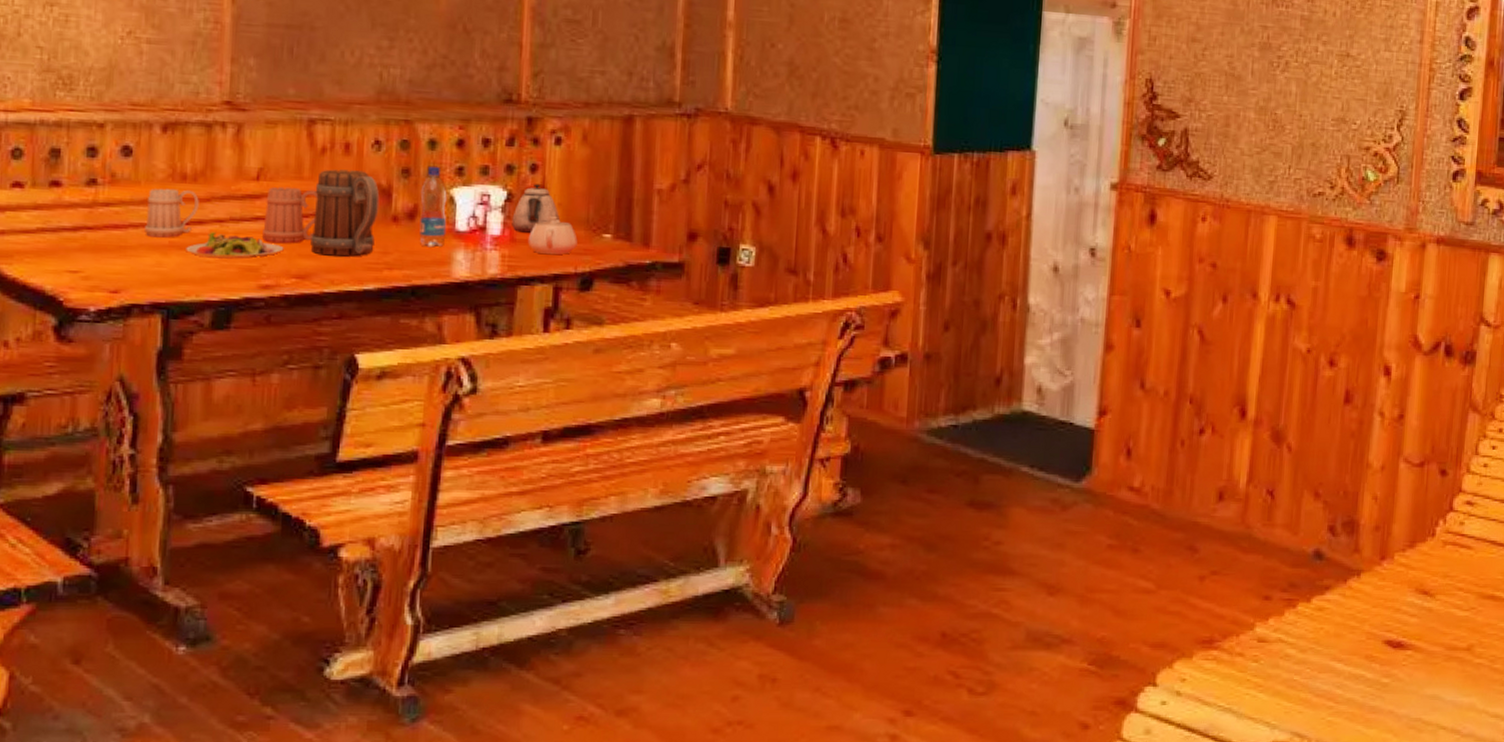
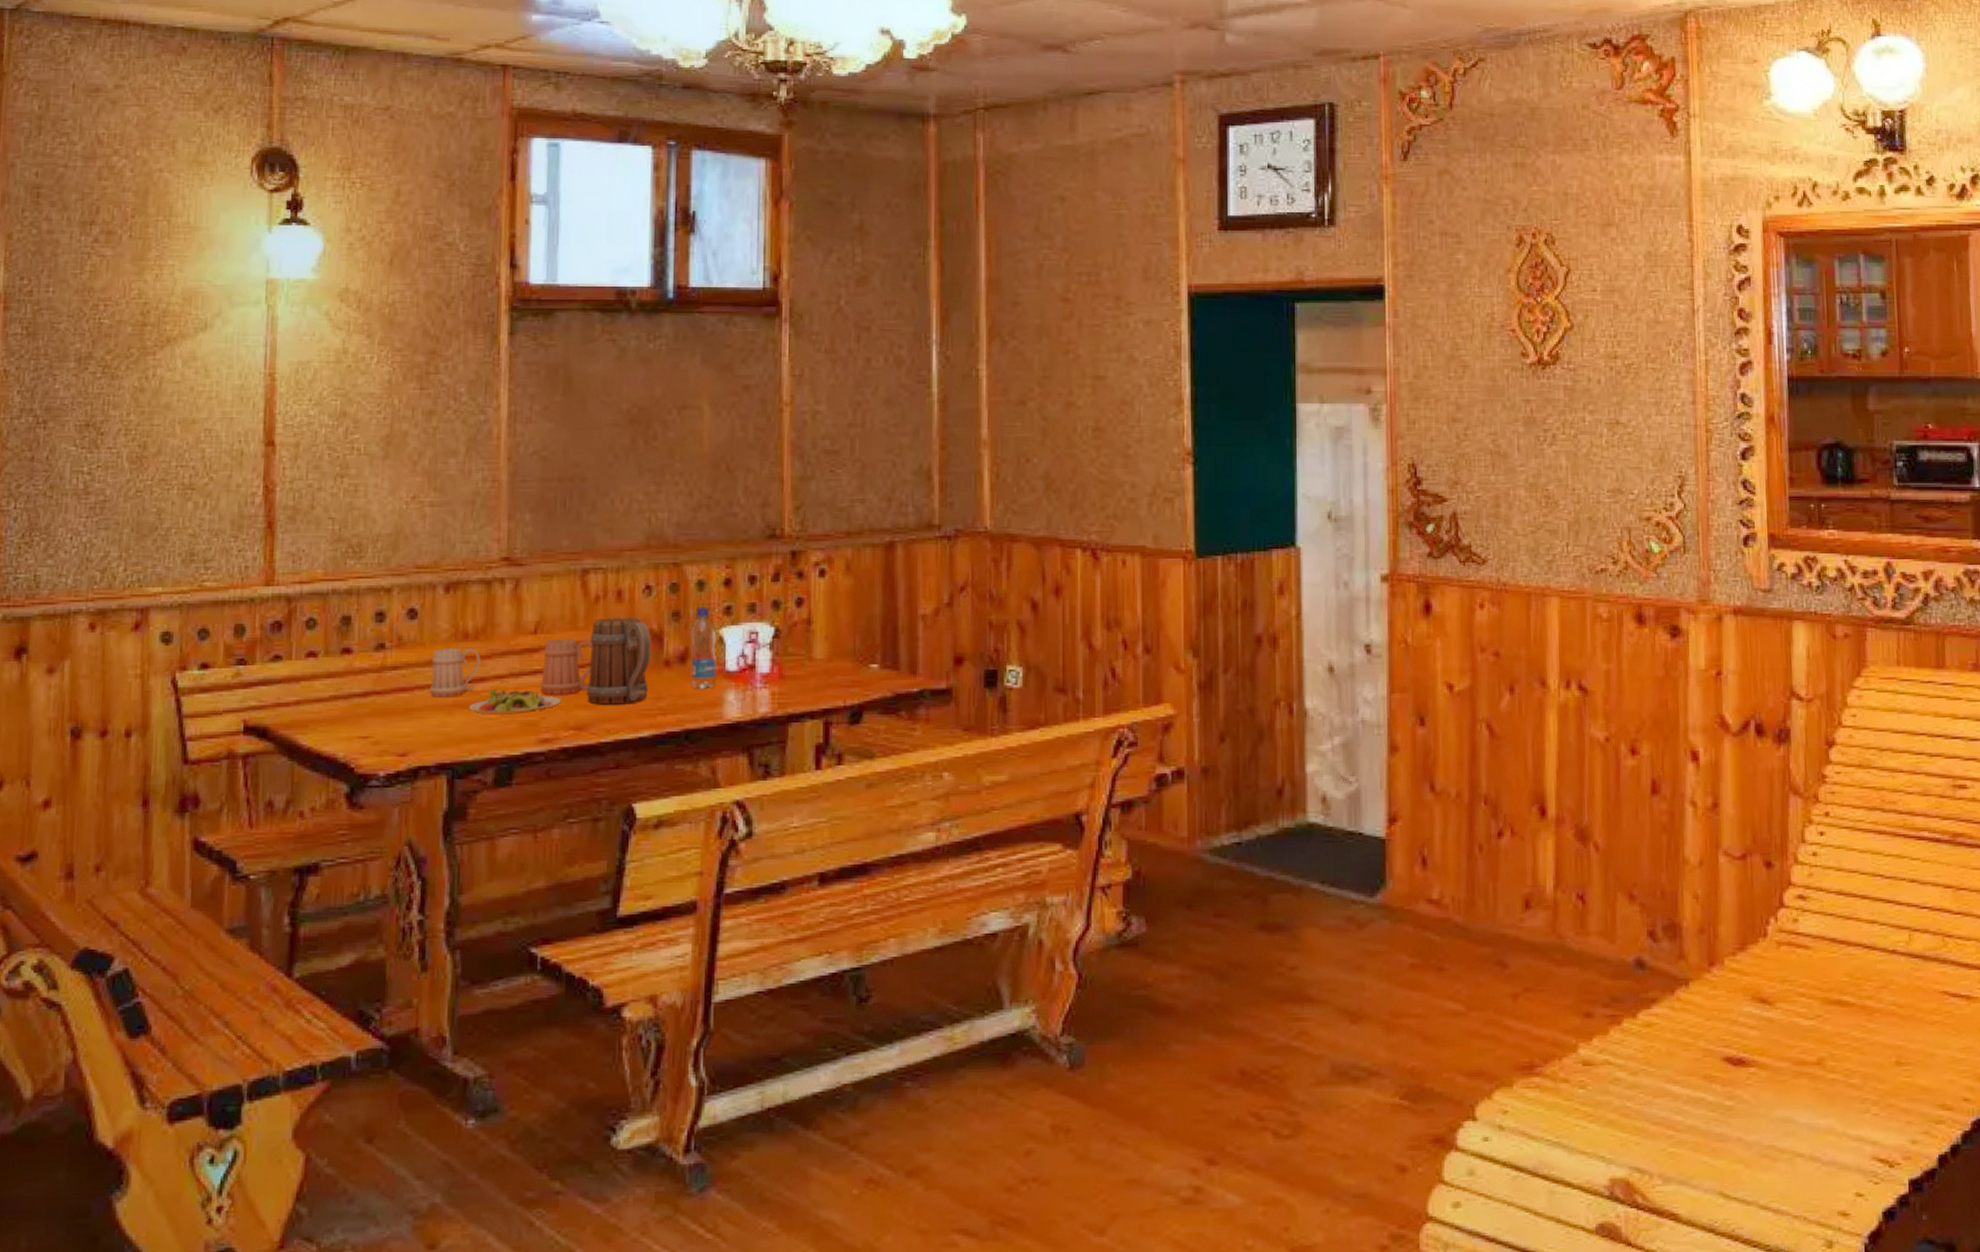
teapot: present [512,184,560,234] -> none [780,618,827,669]
teapot: present [527,215,578,255] -> none [796,649,845,690]

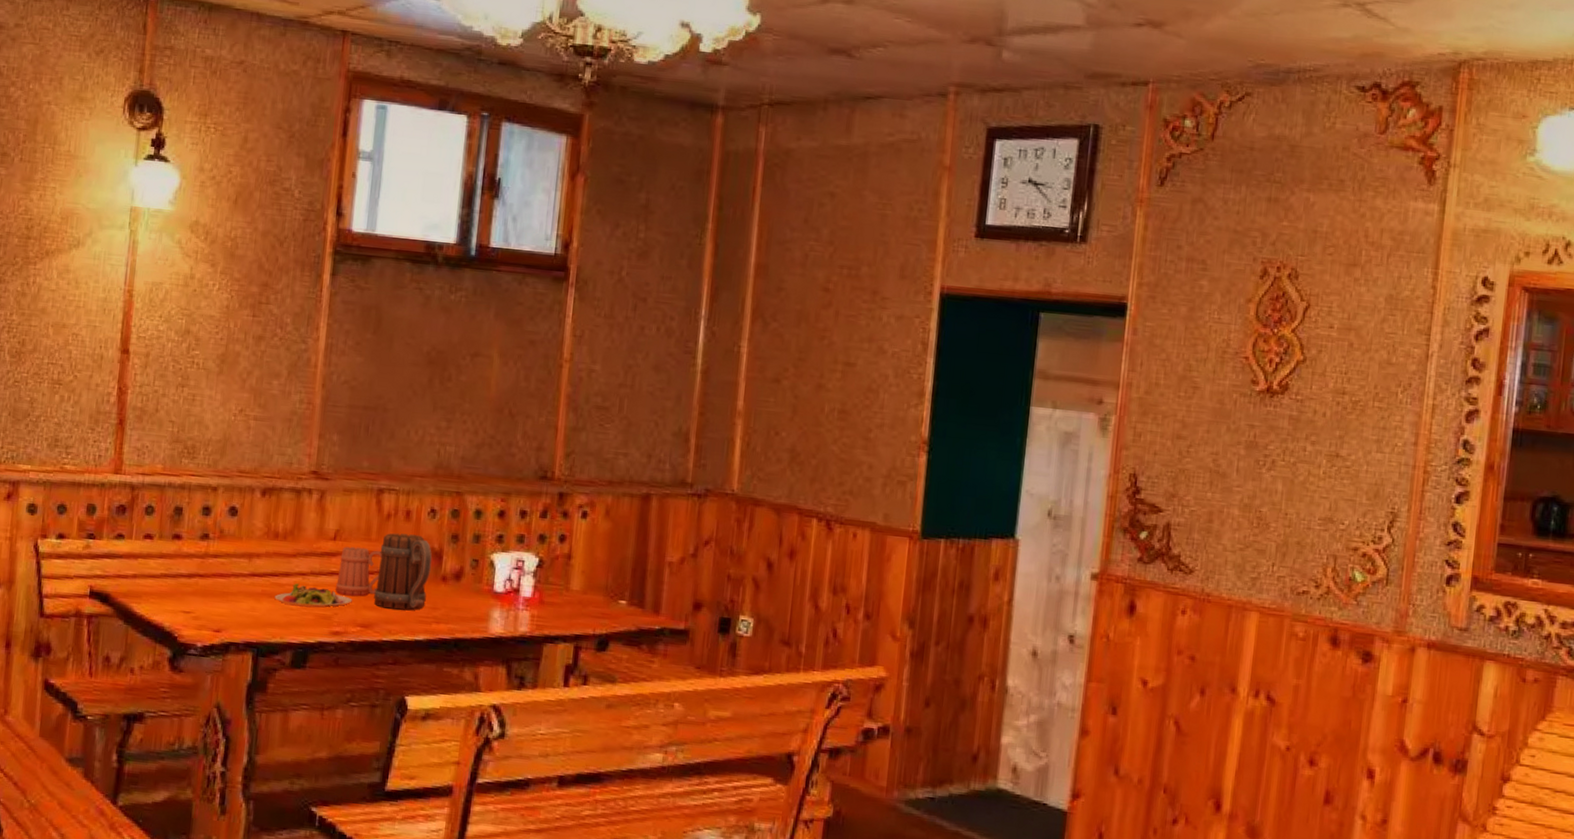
beer mug: present [430,648,481,699] -> none [243,544,287,588]
bottle: present [690,608,717,690] -> none [463,534,489,606]

